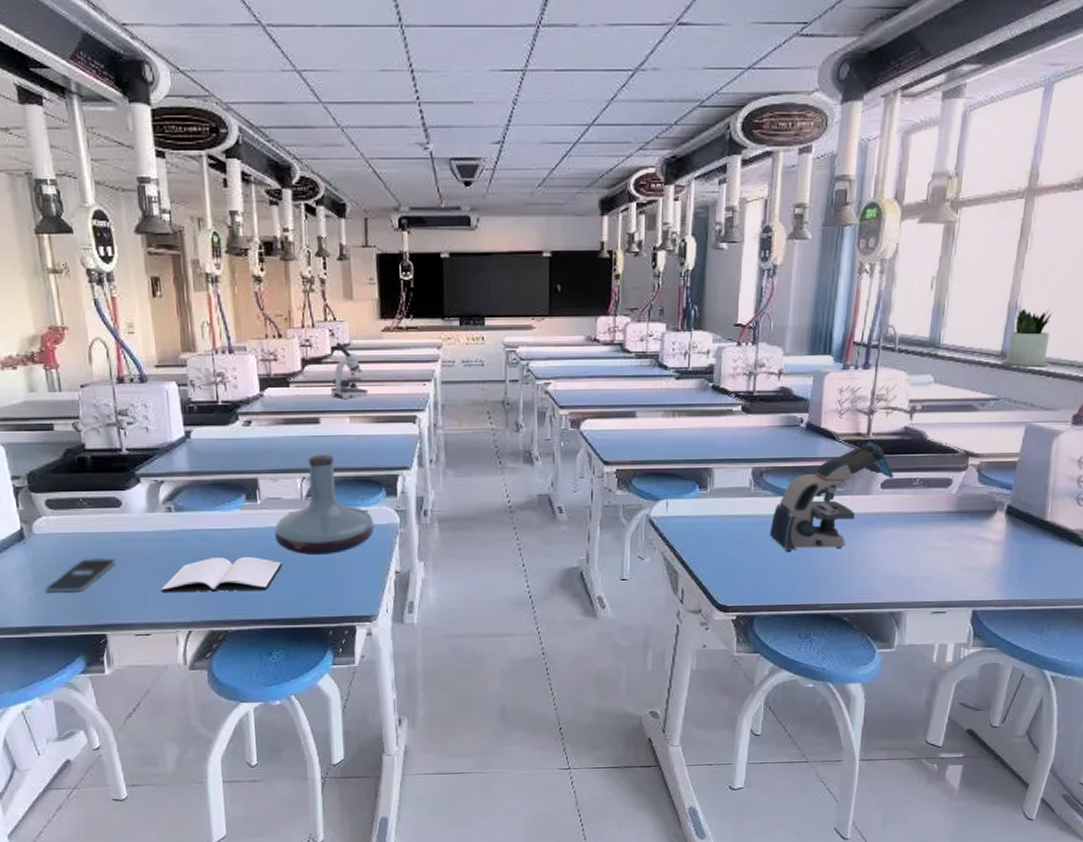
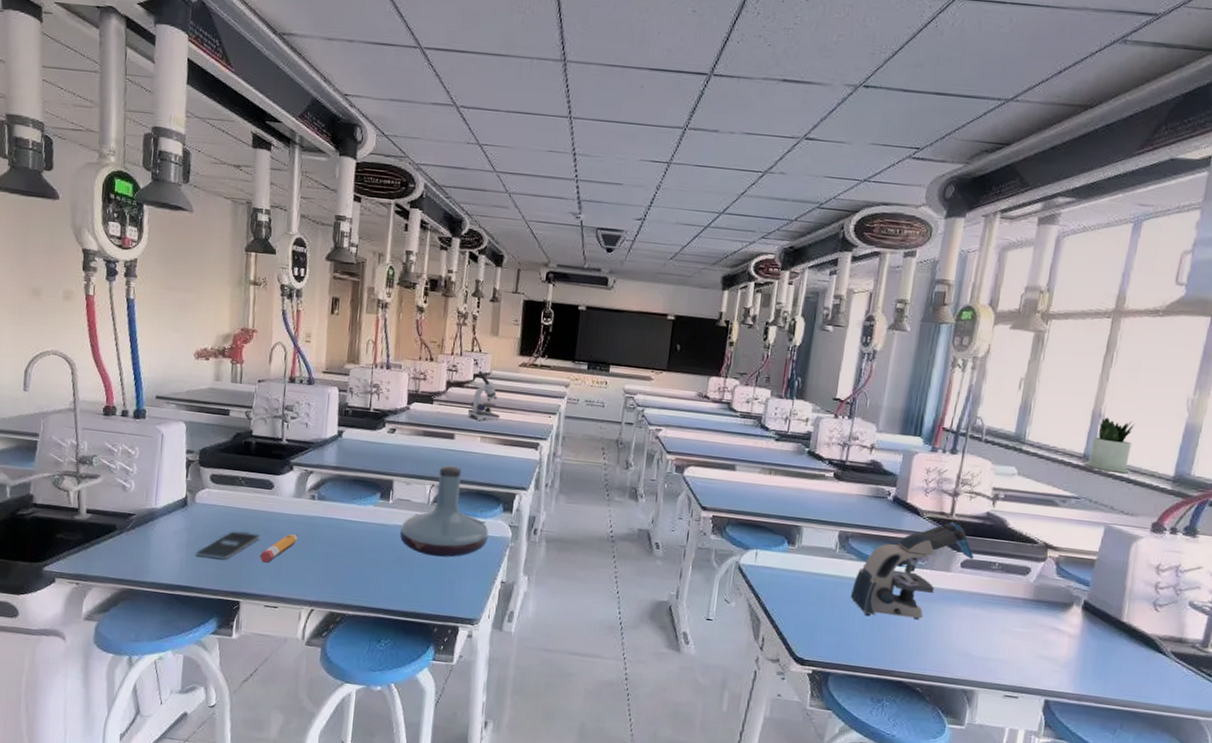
pencil: none [119,552,160,589] -> present [259,534,299,563]
book: present [160,557,283,592] -> none [293,545,403,581]

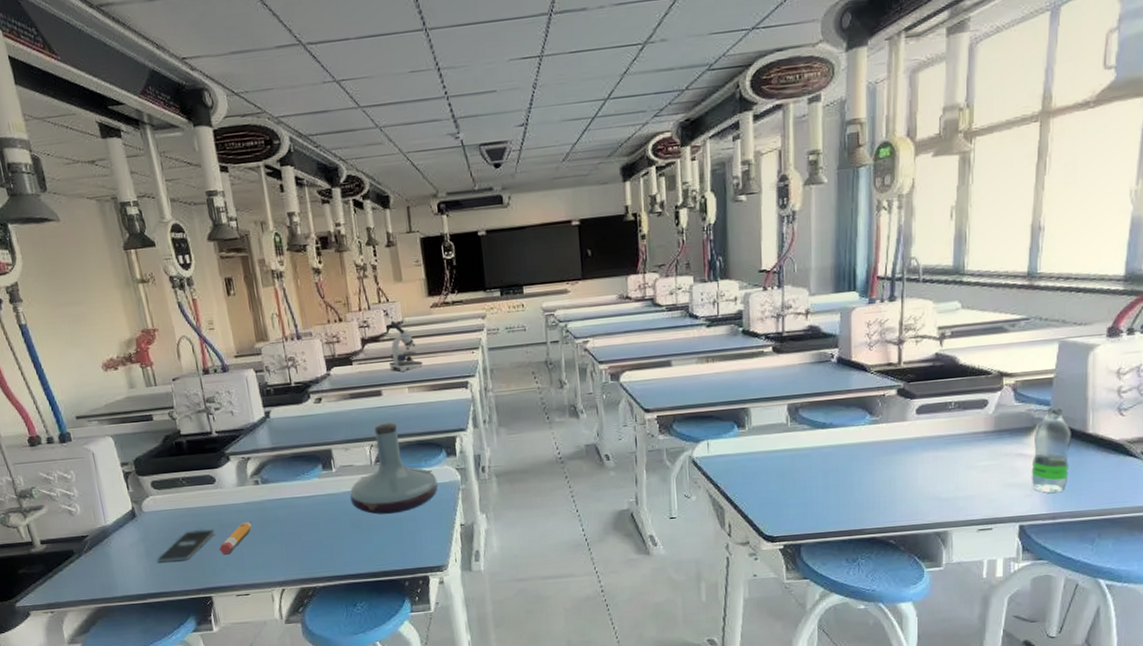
microscope: present [850,522,974,620] -> none [809,371,928,482]
bottle: none [1062,589,1107,675] -> present [1031,408,1071,494]
planter: present [1083,417,1134,474] -> none [1029,227,1078,286]

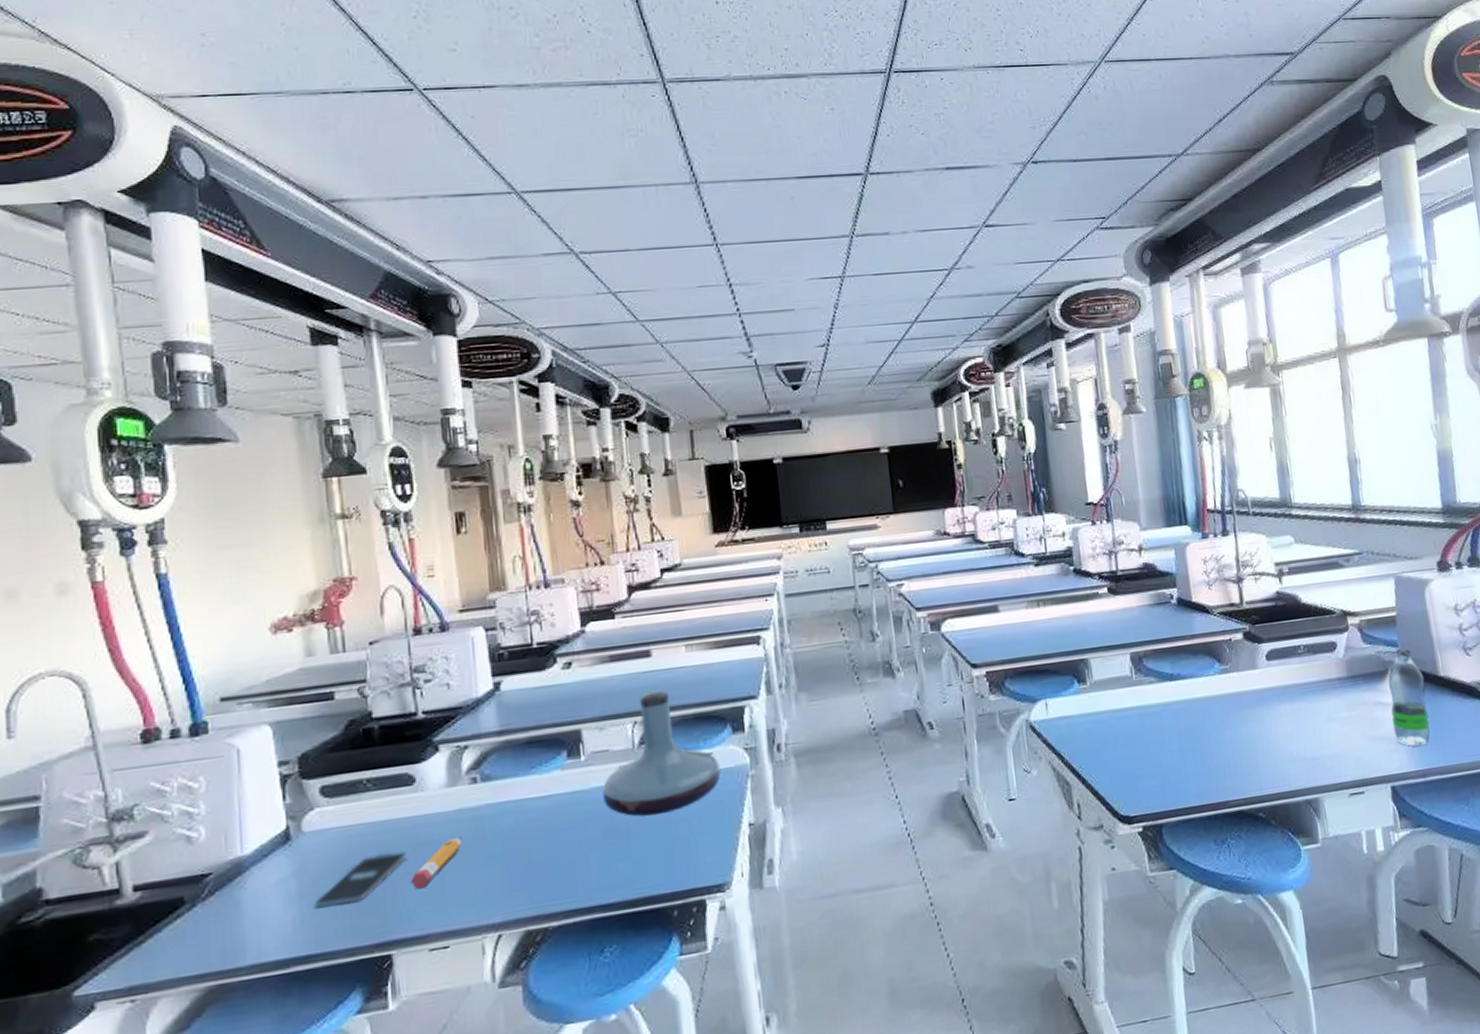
microscope: present [390,320,422,373] -> none [663,563,704,627]

